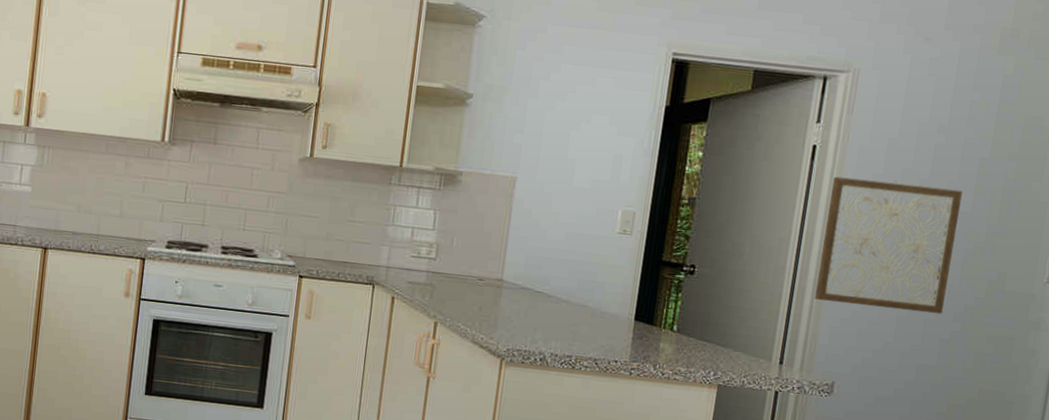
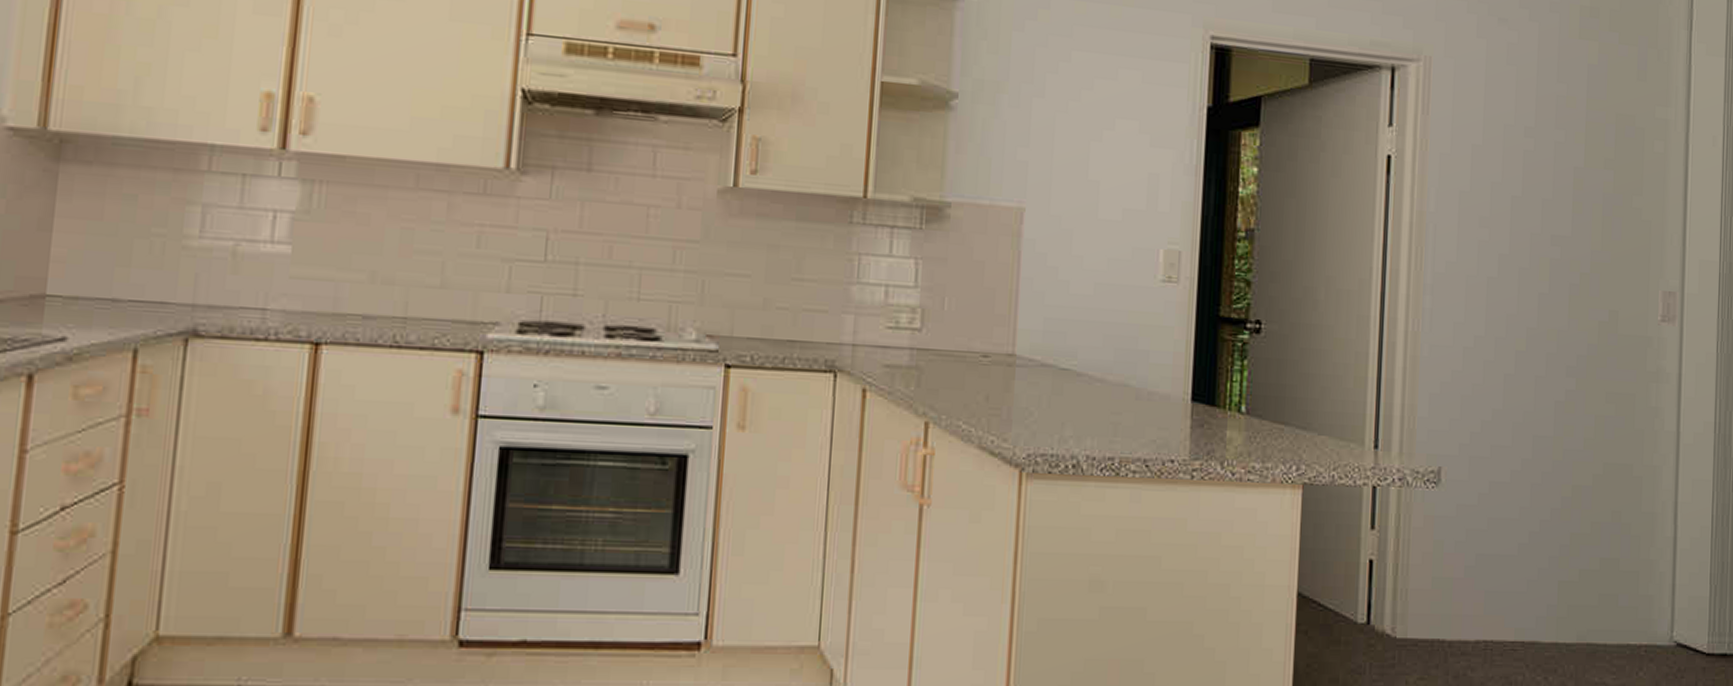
wall art: present [815,176,963,315] -> none [1408,195,1559,369]

